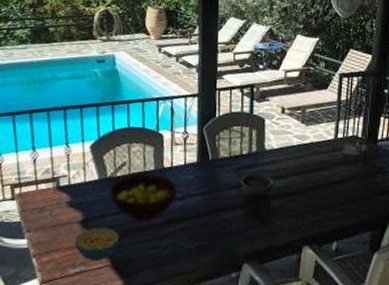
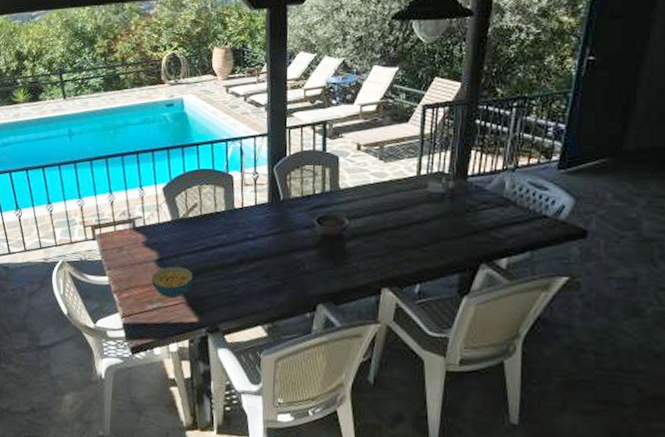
fruit bowl: present [109,174,178,222] -> none [182,215,249,261]

